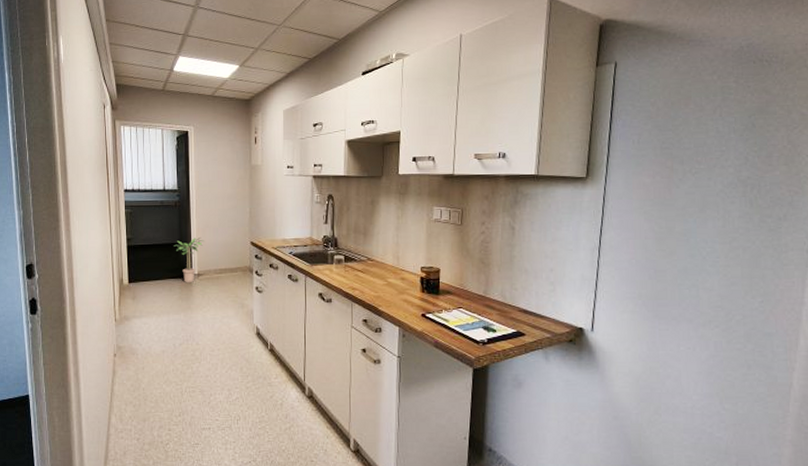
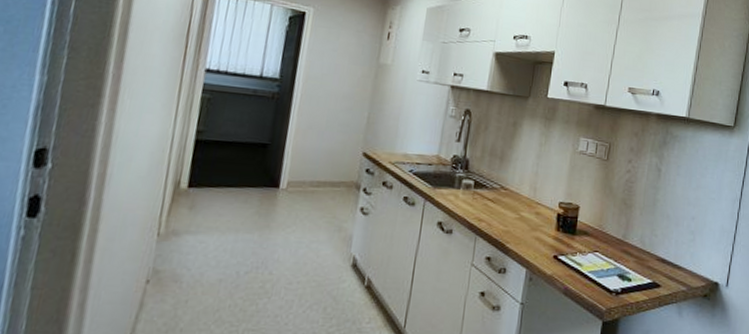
potted plant: present [174,238,204,282] -> none [261,139,303,194]

